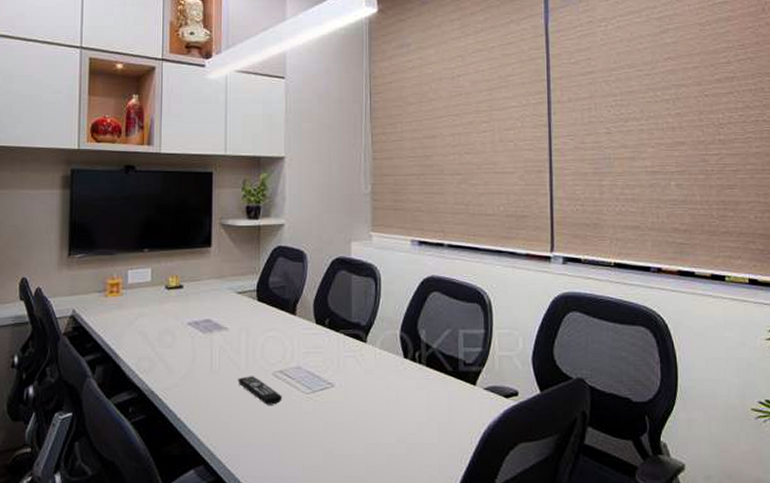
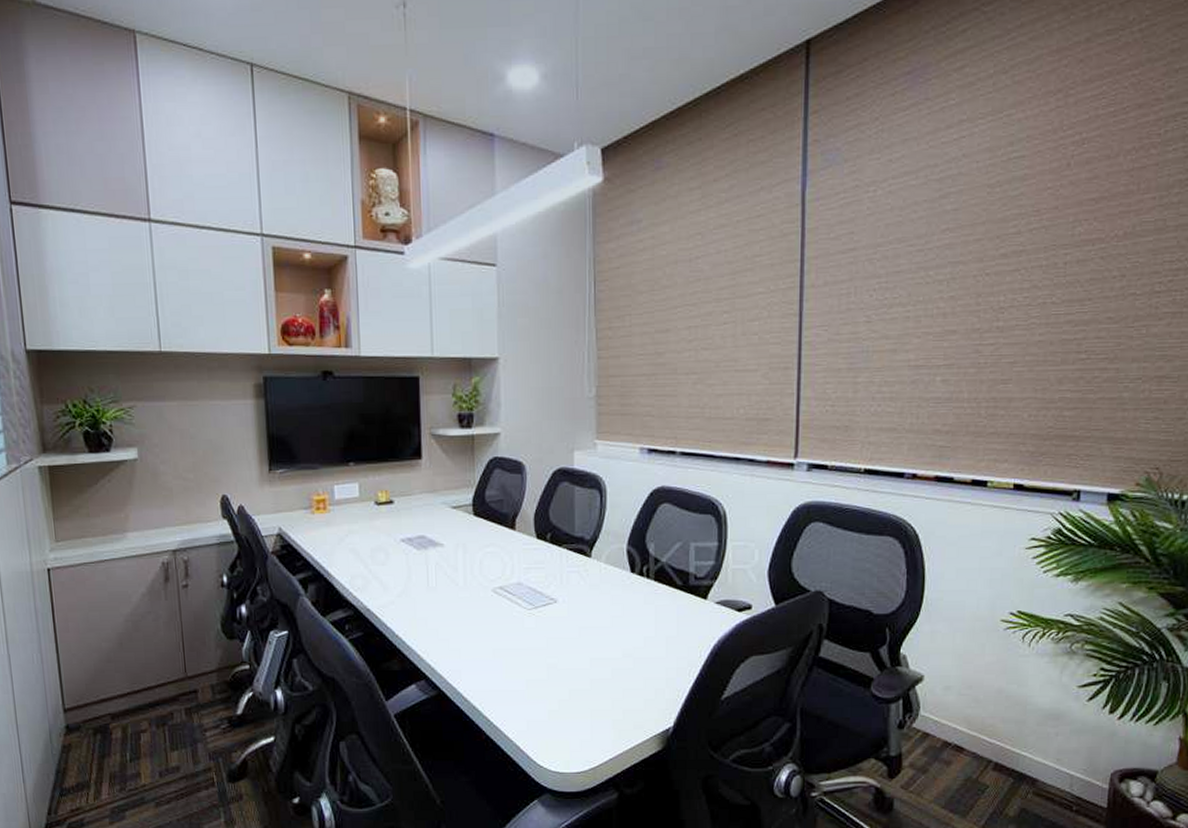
remote control: present [238,376,283,405] -> none [456,592,504,621]

